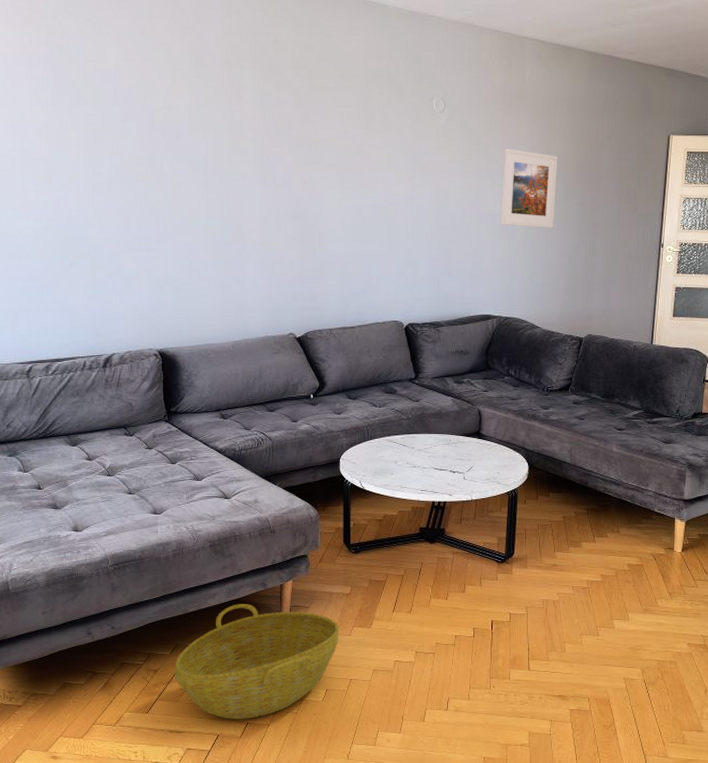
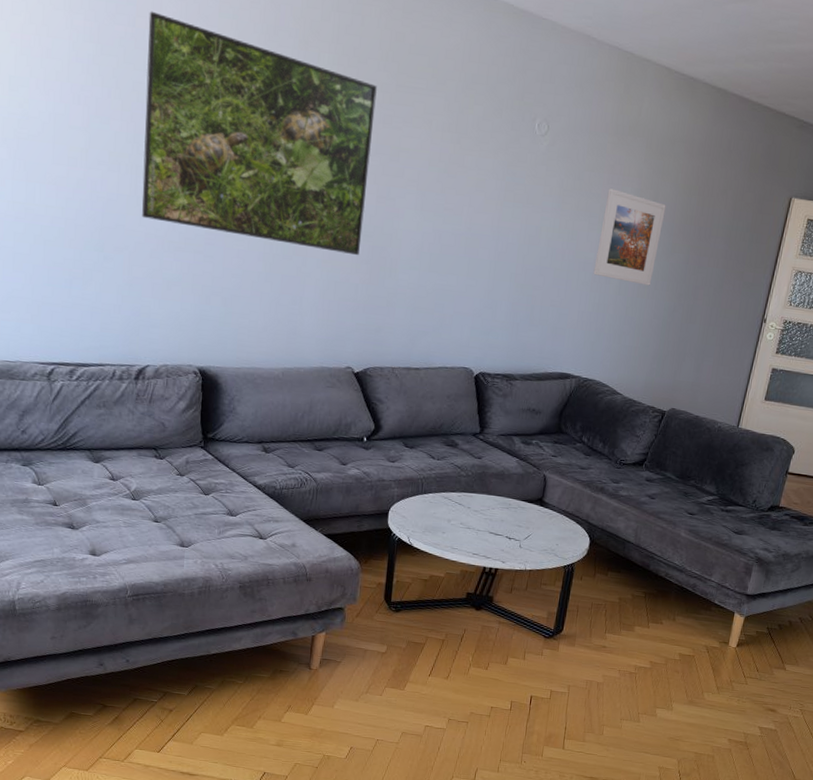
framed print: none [95,56,293,235] -> present [142,11,377,256]
basket: present [174,604,339,719] -> none [191,651,371,769]

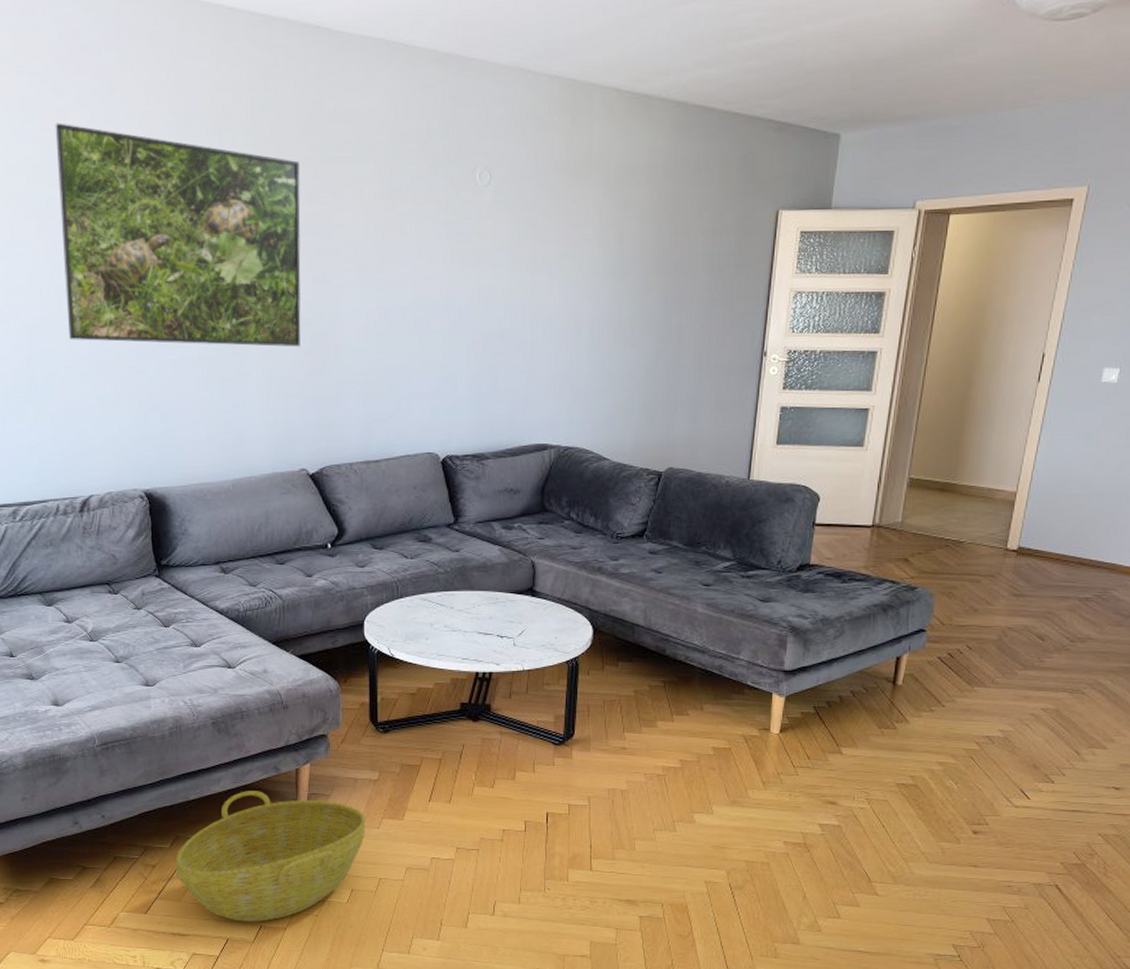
basket: none [191,651,371,769] -> present [175,791,366,922]
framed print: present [593,188,666,286] -> none [560,232,634,334]

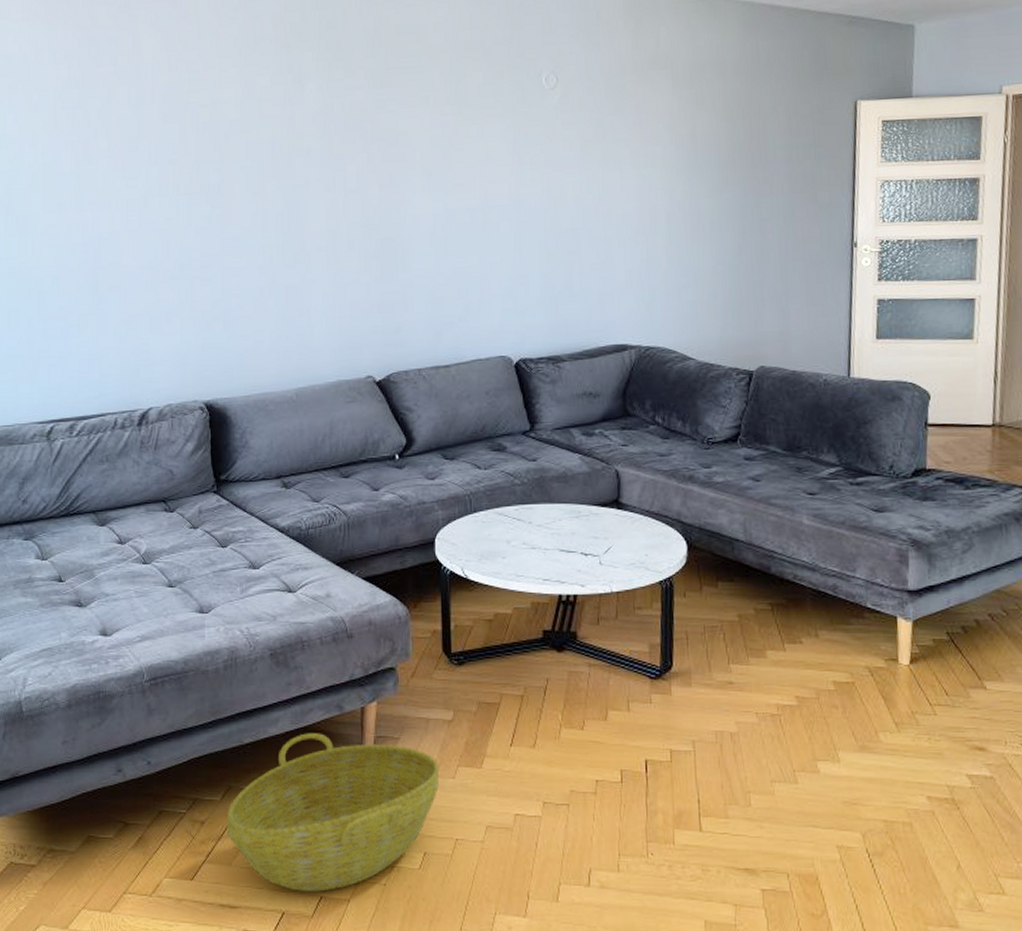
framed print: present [55,122,301,347] -> none [130,47,368,252]

